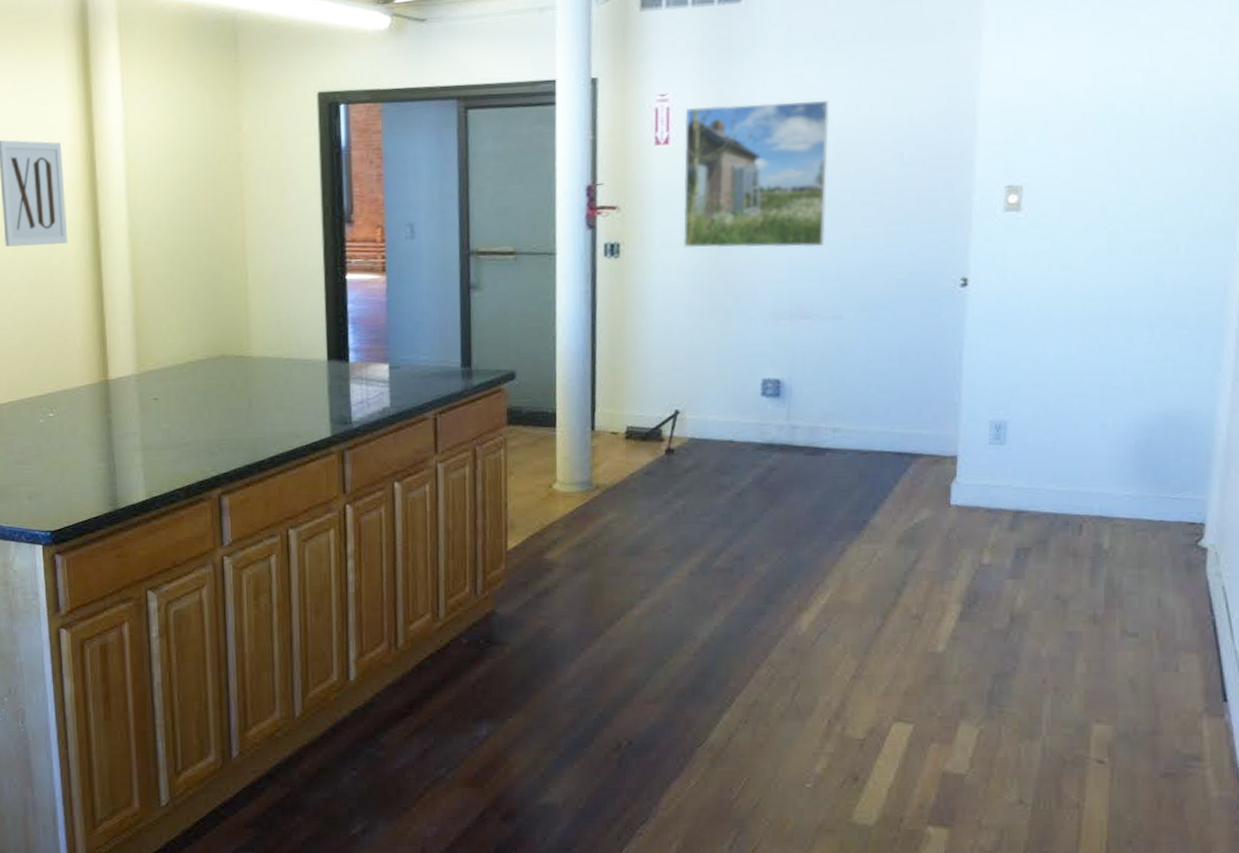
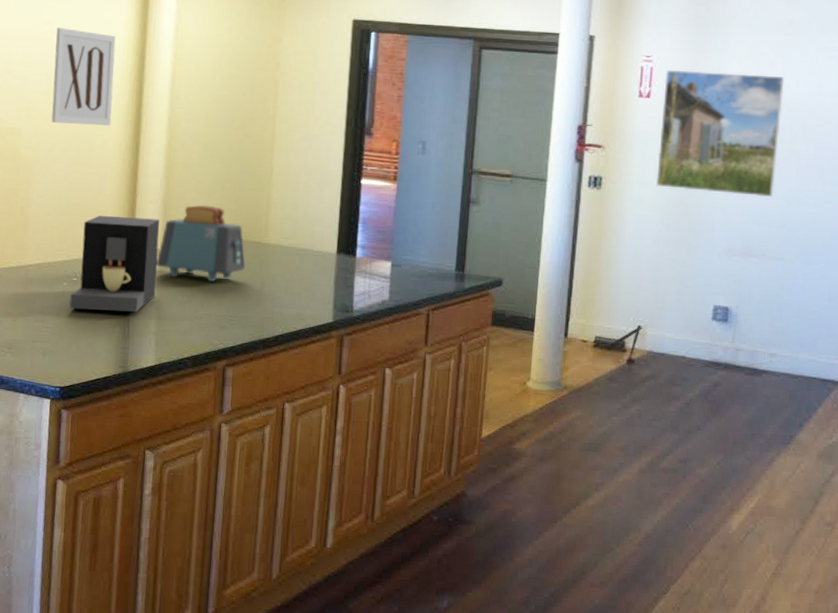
coffee maker: none [49,341,138,447] -> present [69,215,160,312]
toaster: none [135,320,230,405] -> present [157,204,245,283]

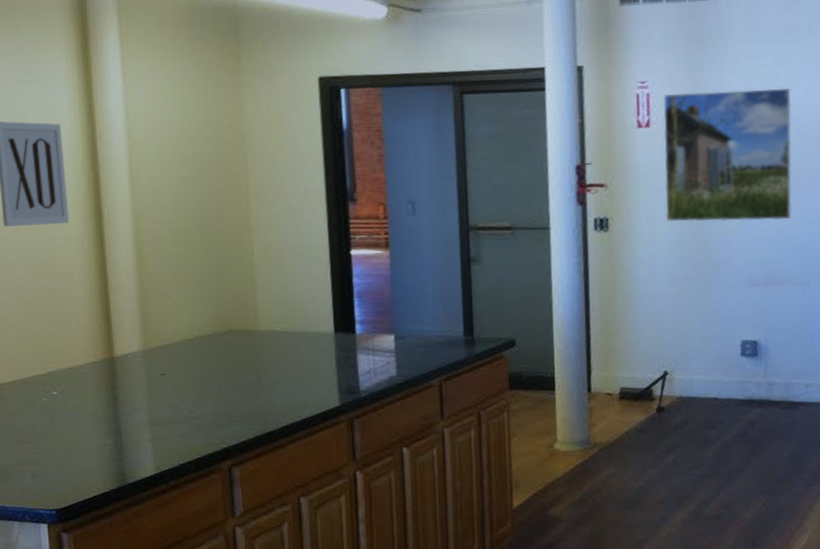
coffee maker: present [69,215,160,312] -> none [52,318,145,425]
toaster: present [157,204,245,283] -> none [141,297,238,380]

